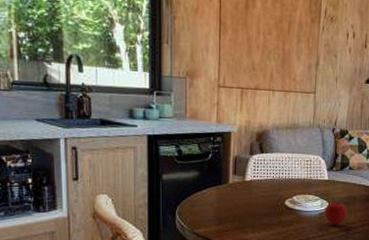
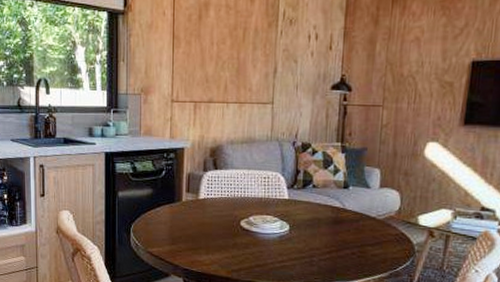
apple: present [324,202,348,225] -> none [285,224,312,251]

